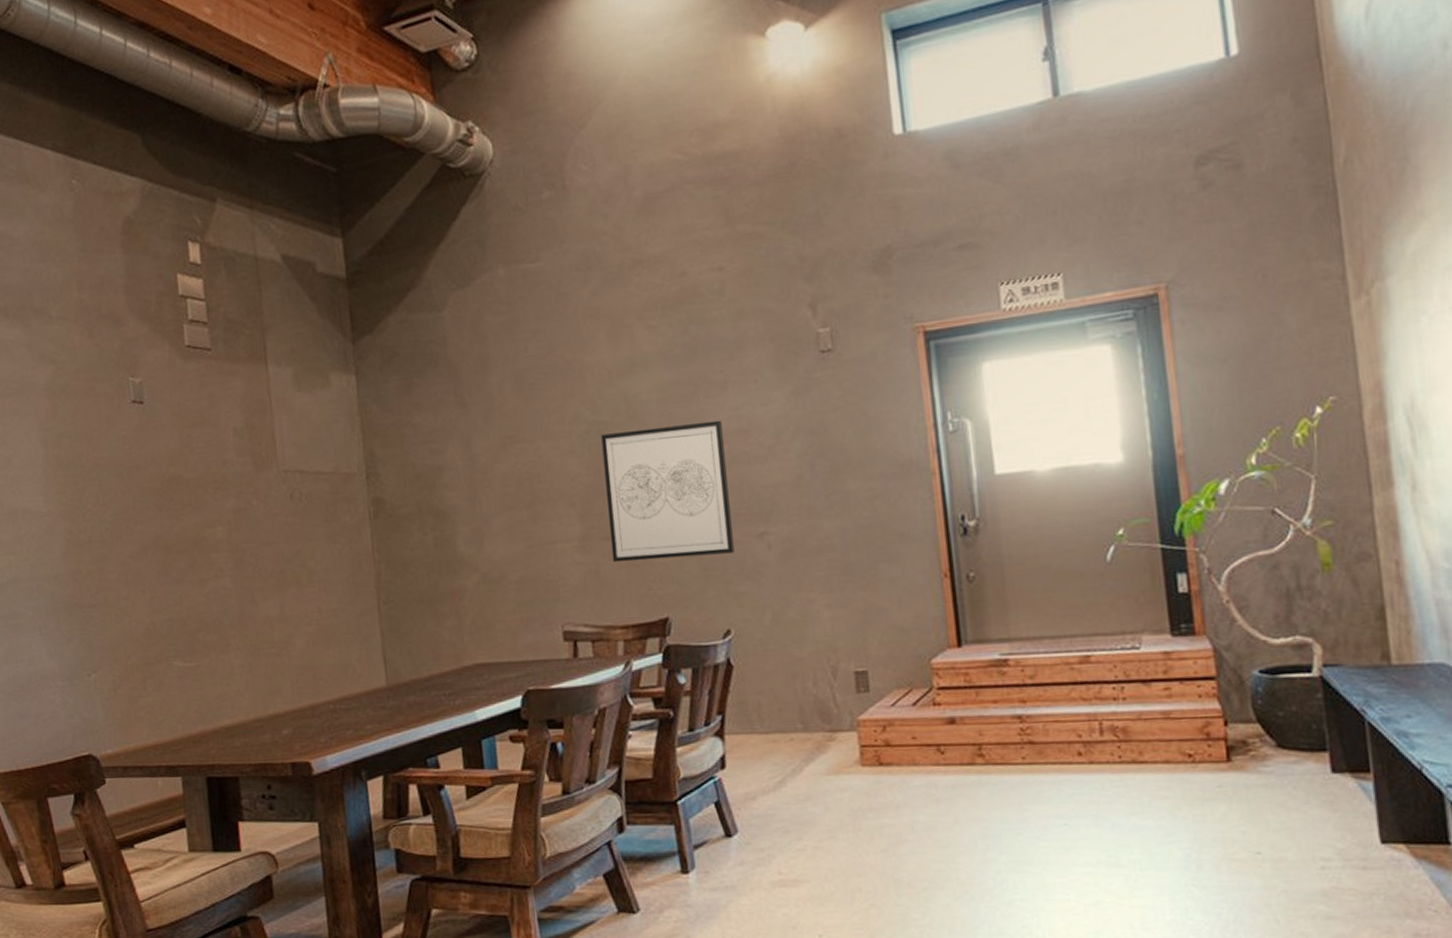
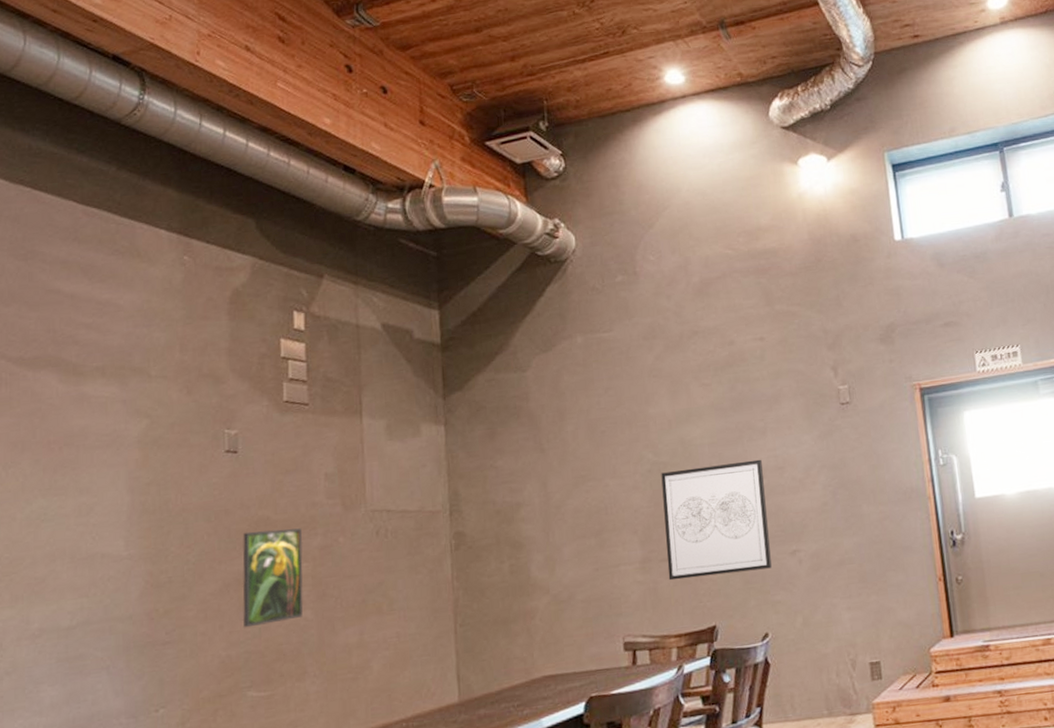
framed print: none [156,488,222,594] -> present [242,528,303,628]

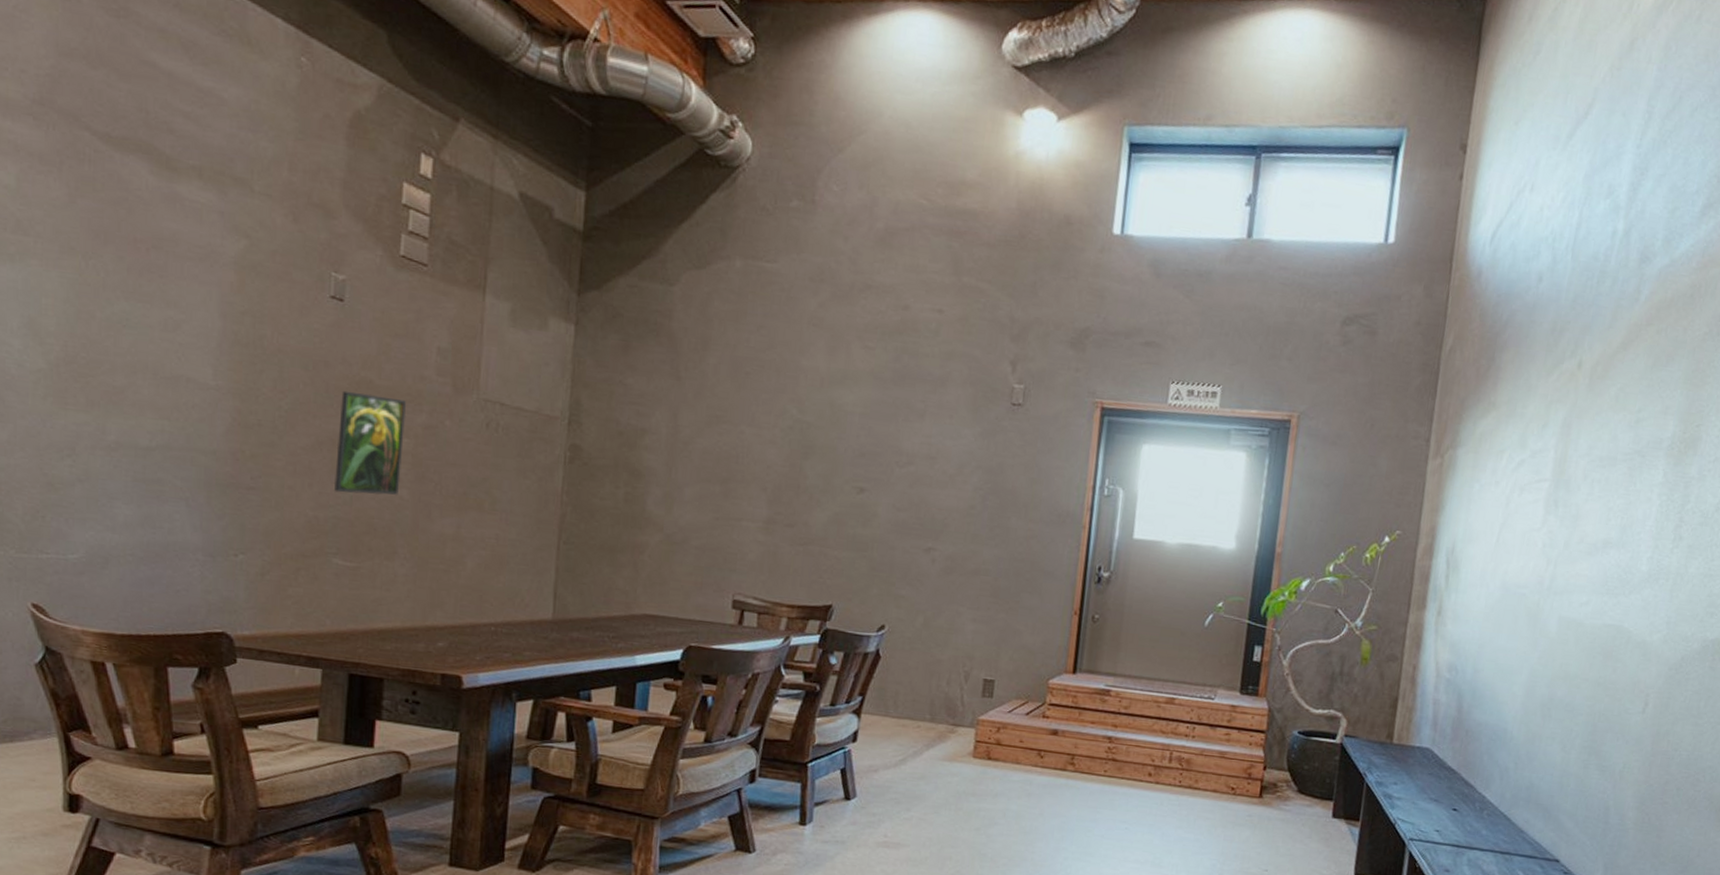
wall art: present [661,459,772,581] -> none [791,433,914,561]

